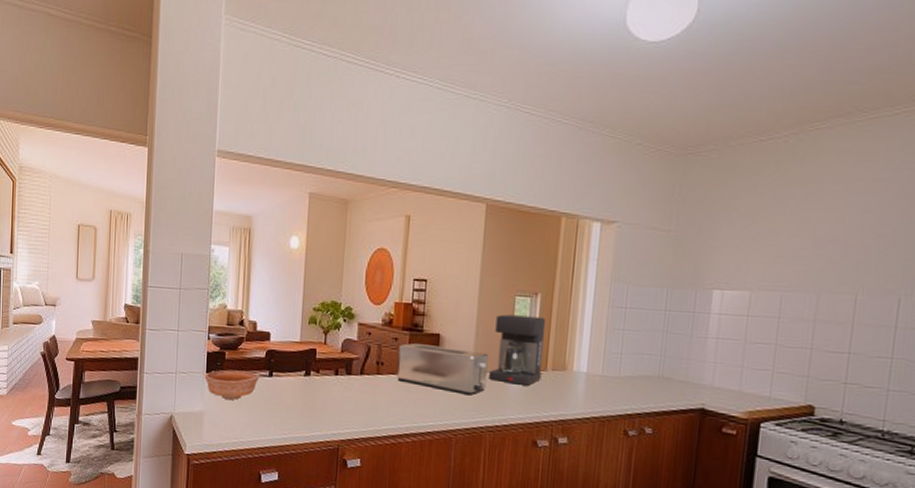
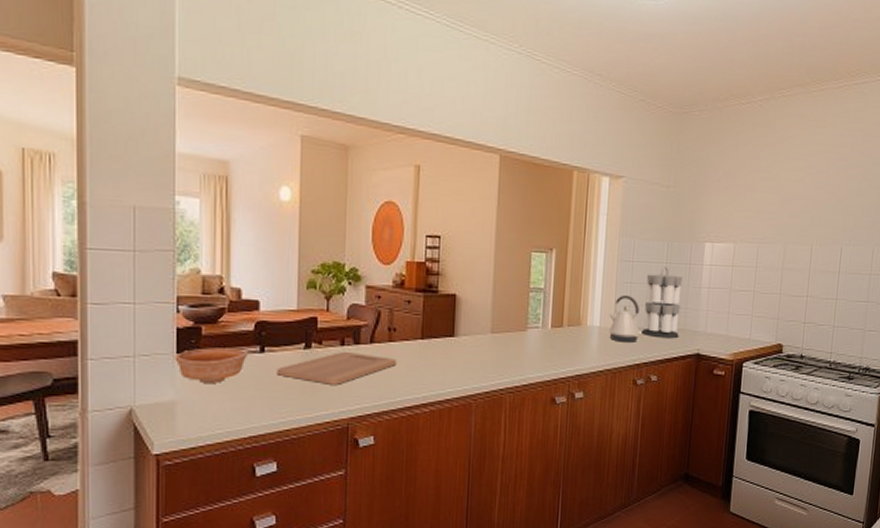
cutting board: none [281,380,383,410] -> present [276,351,396,385]
toaster: present [397,342,488,396] -> none [411,304,506,357]
coffee maker: present [488,314,546,386] -> none [506,271,561,343]
kettle: none [597,341,633,391] -> present [609,294,640,342]
spice rack: none [635,313,684,391] -> present [642,265,682,339]

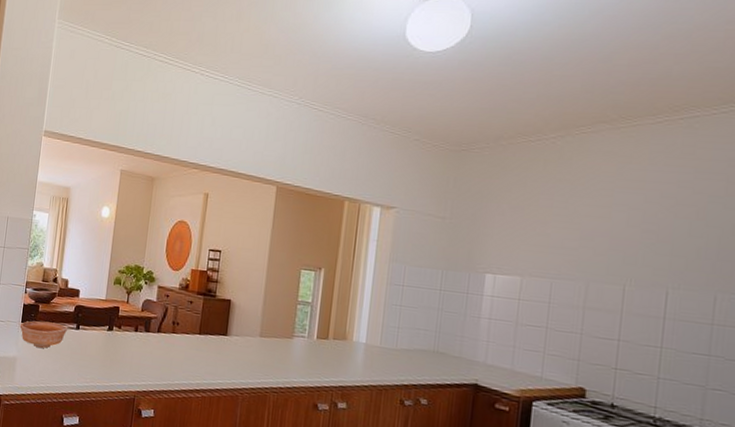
cutting board: present [276,351,396,385] -> none [86,336,177,363]
kettle: present [609,294,640,342] -> none [376,316,409,363]
spice rack: present [642,265,682,339] -> none [411,292,458,366]

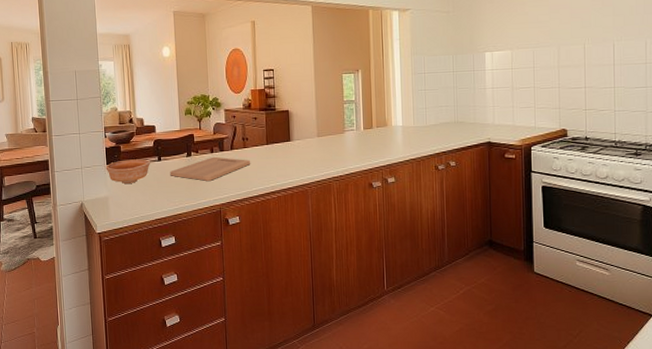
cutting board: none [86,336,177,363] -> present [170,156,250,181]

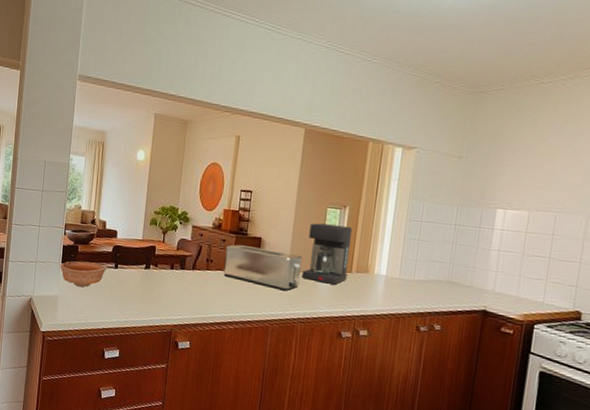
cutting board: present [170,156,250,181] -> none [124,273,211,299]
toaster: none [259,119,329,155] -> present [223,244,302,291]
coffee maker: none [329,87,369,142] -> present [301,223,353,285]

